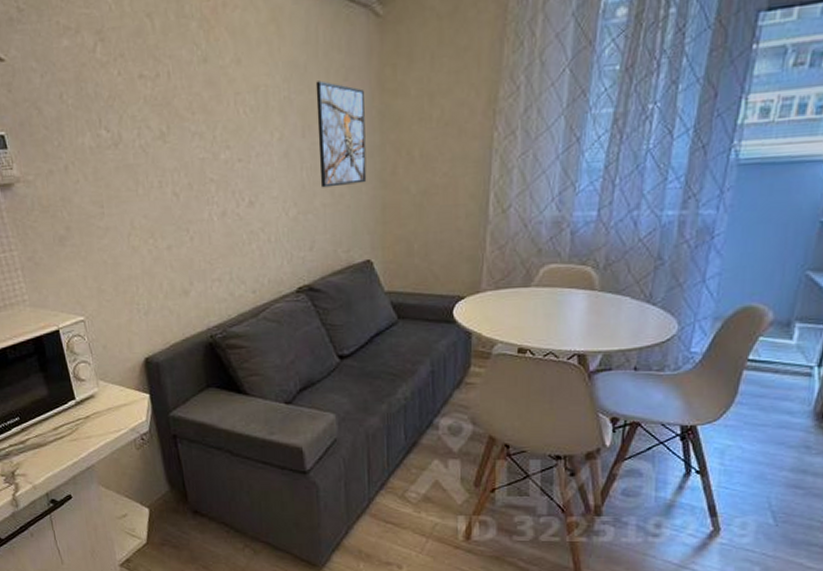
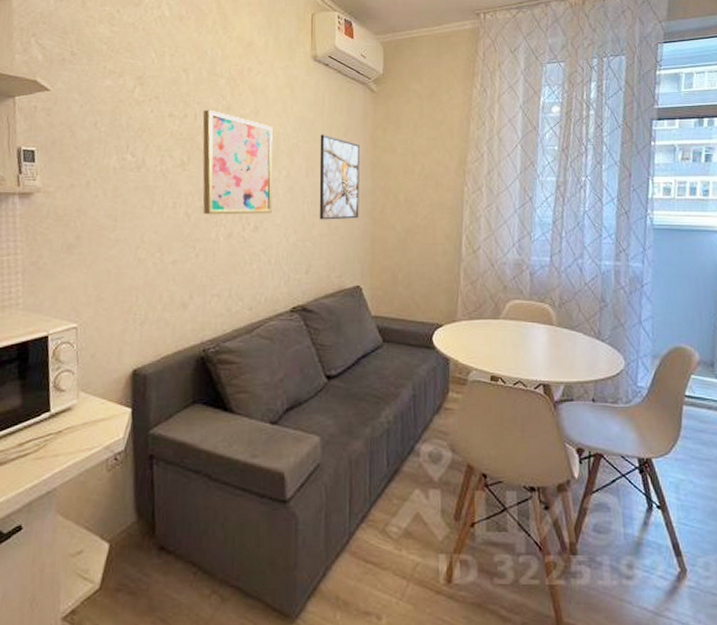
wall art: none [176,63,267,193] -> present [202,109,273,215]

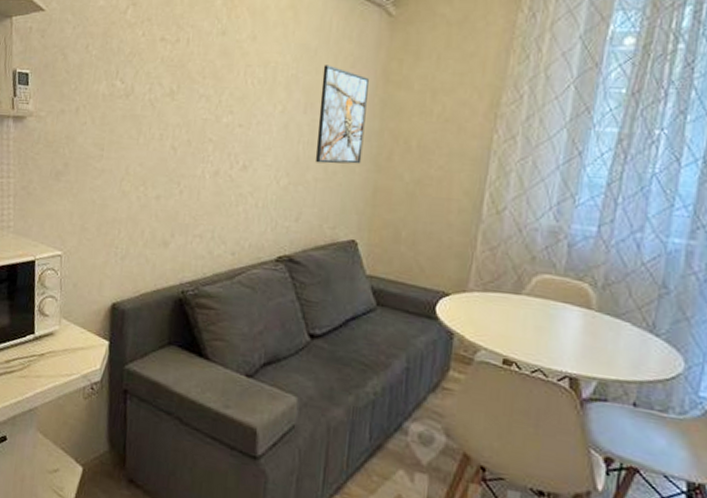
wall art: present [202,109,273,215] -> none [190,33,271,153]

